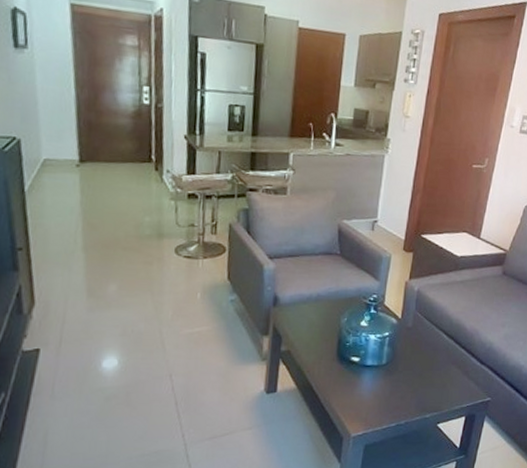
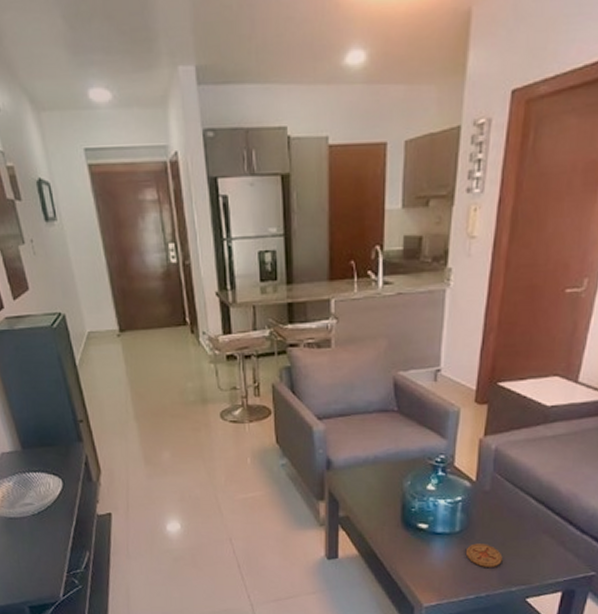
coaster: none [390,375,420,396] -> present [466,543,503,567]

